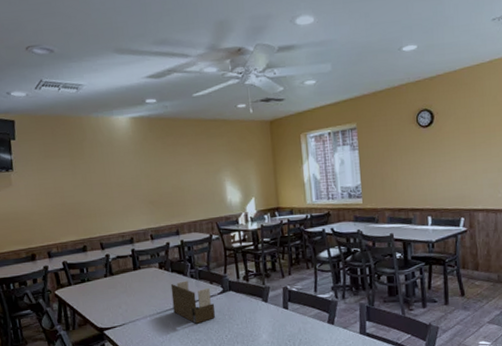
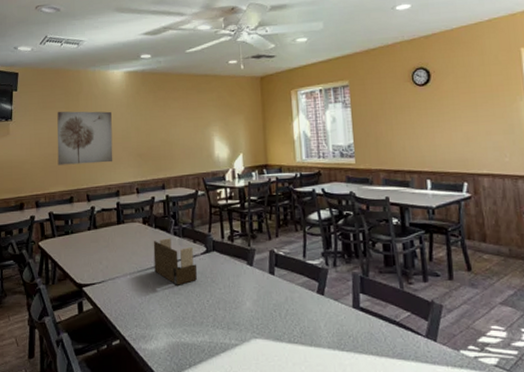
wall art: none [61,159,125,215] -> present [57,111,113,165]

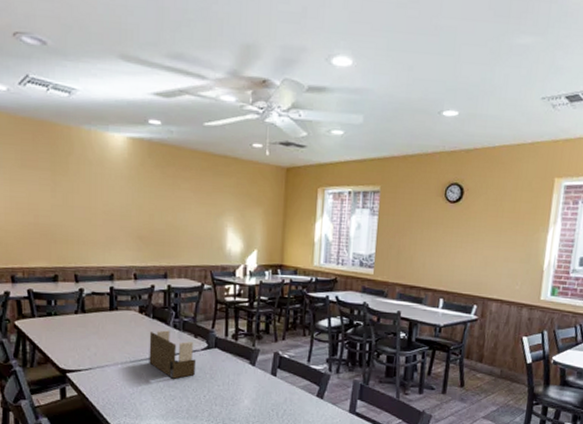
wall art: present [57,111,113,165] -> none [39,173,109,242]

